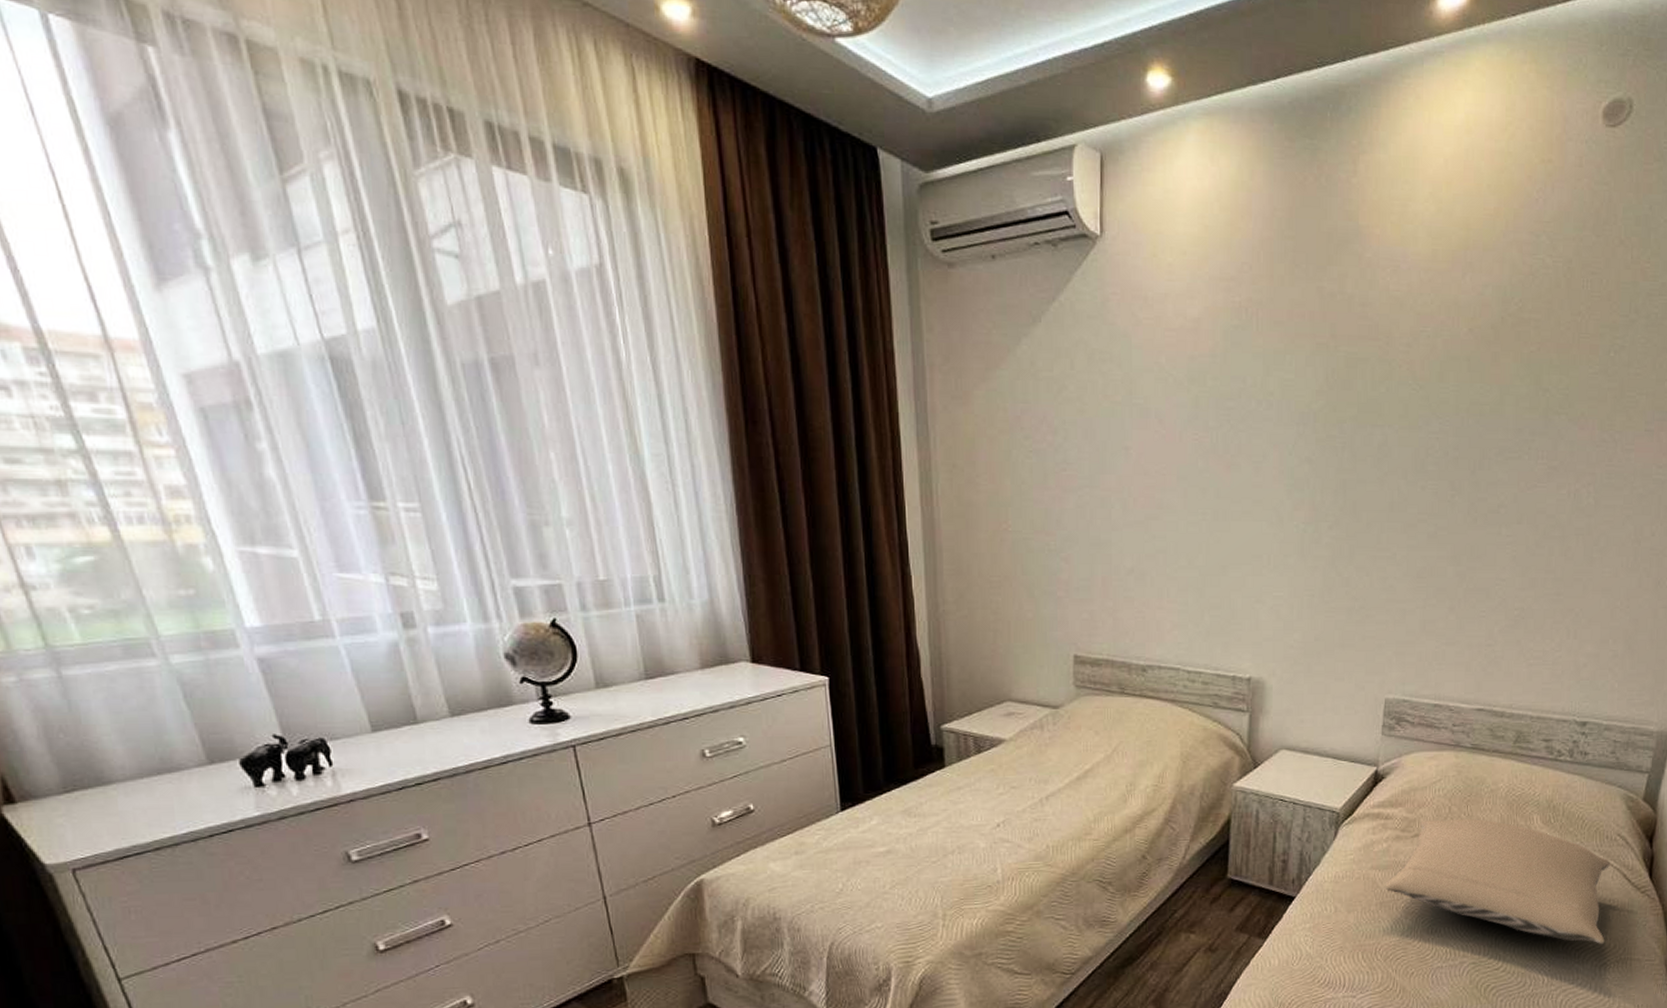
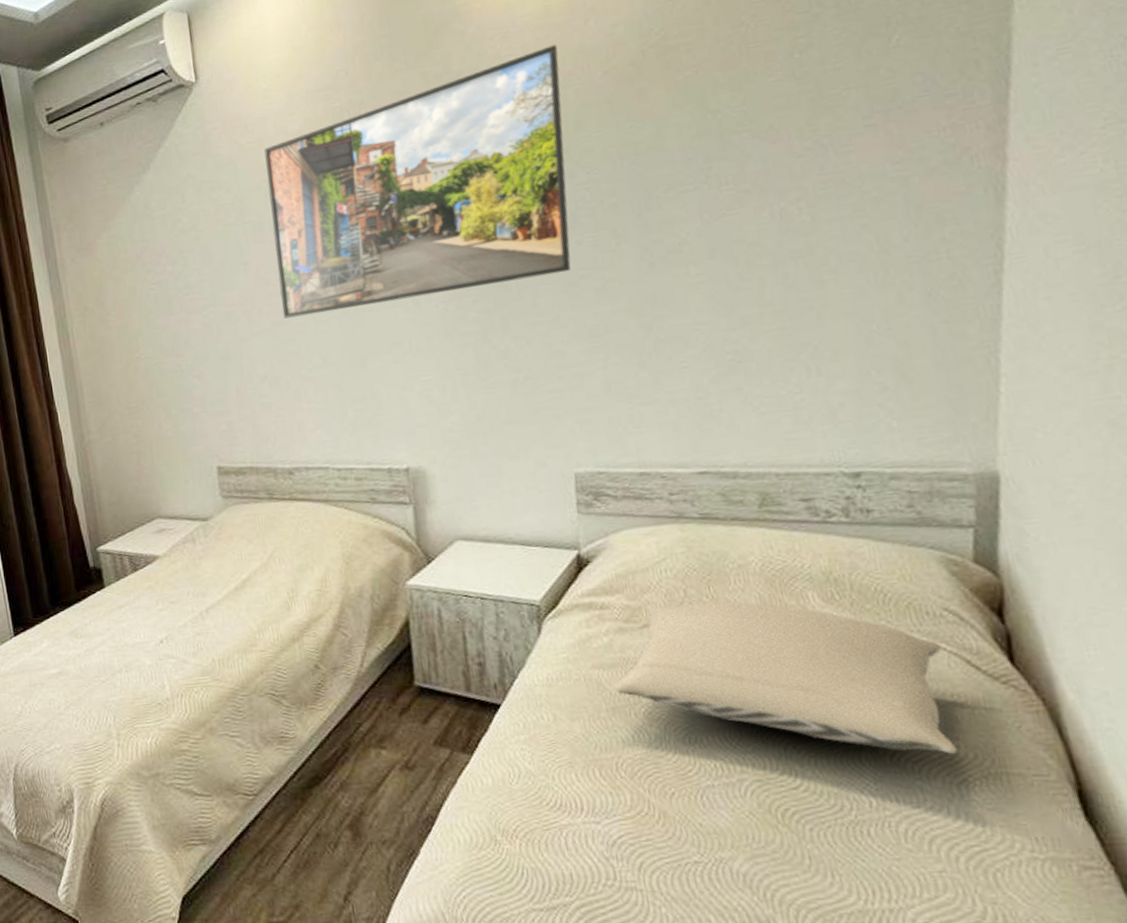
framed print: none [1157,290,1437,514] -> present [264,44,571,319]

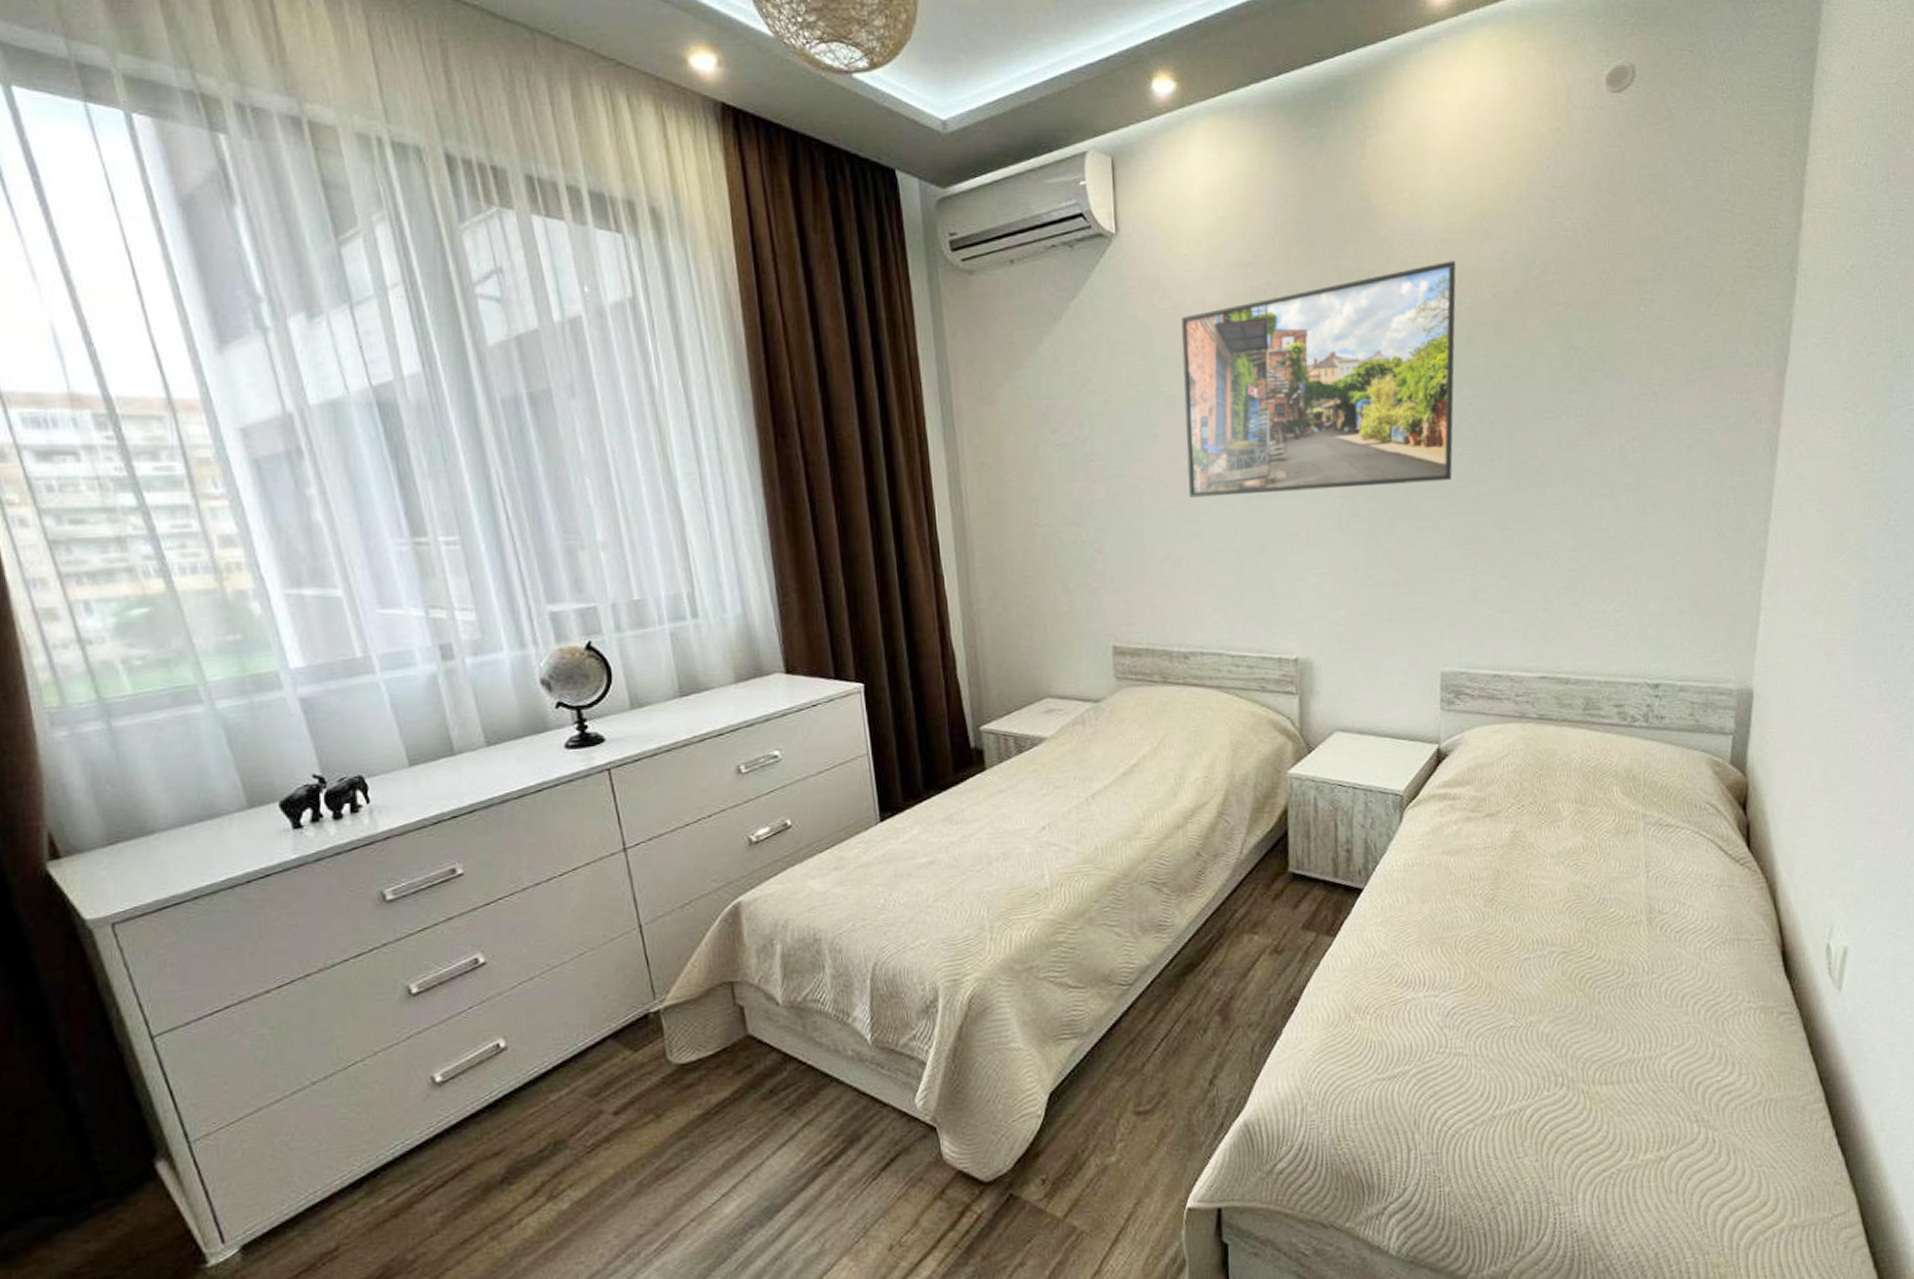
pillow: present [613,601,958,754] -> none [1458,794,1707,925]

